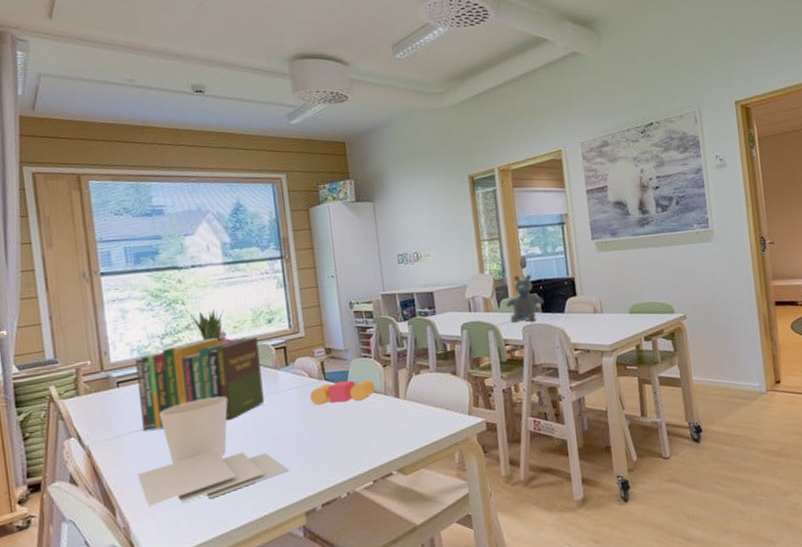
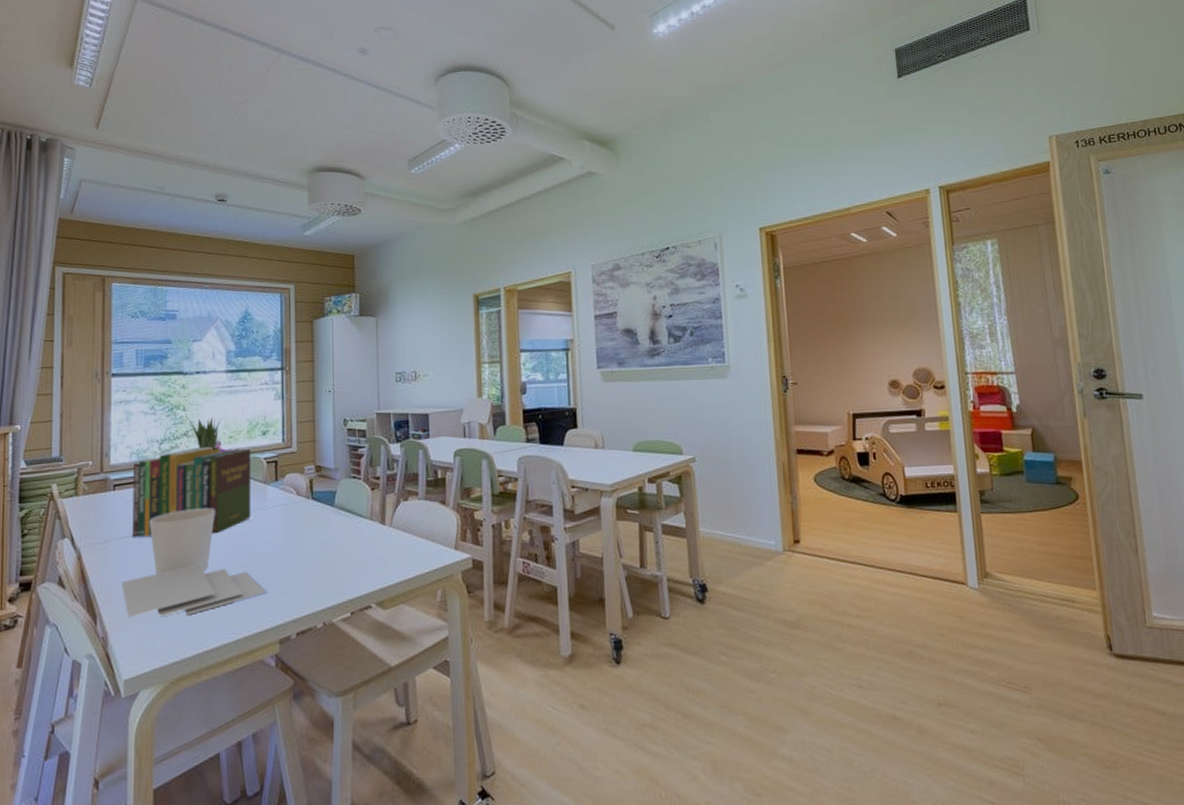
toy blocks: present [310,379,376,405] -> none [296,501,362,526]
stuffed animal: present [506,274,544,323] -> none [503,401,543,453]

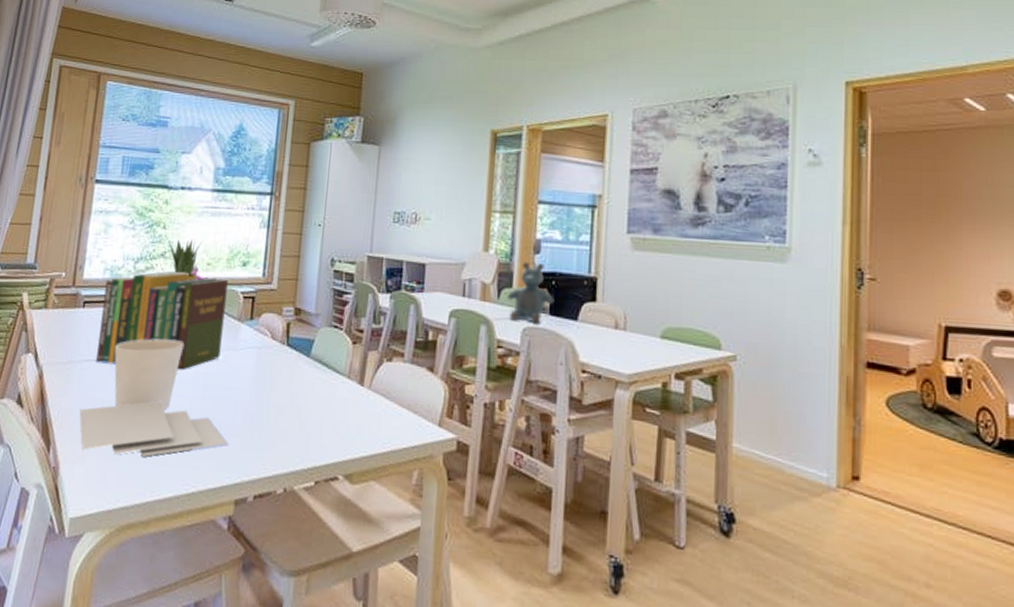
stuffed animal: none [503,401,543,453] -> present [508,261,555,324]

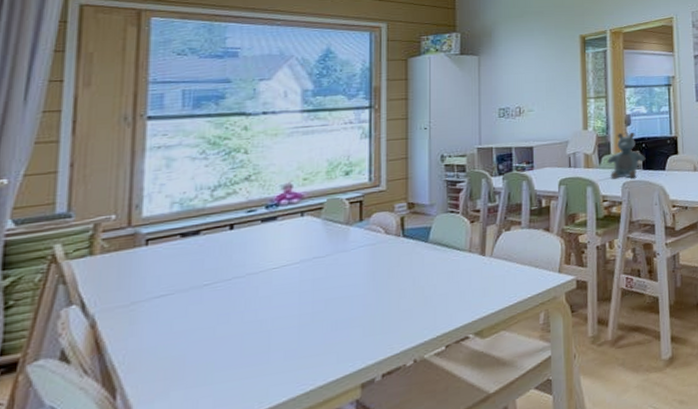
papers: present [79,401,229,457] -> none [154,316,348,386]
books: present [96,271,228,369] -> none [171,189,330,297]
dixie cup: present [114,339,183,411] -> none [195,255,283,334]
planter: present [168,239,202,281] -> none [253,159,294,198]

